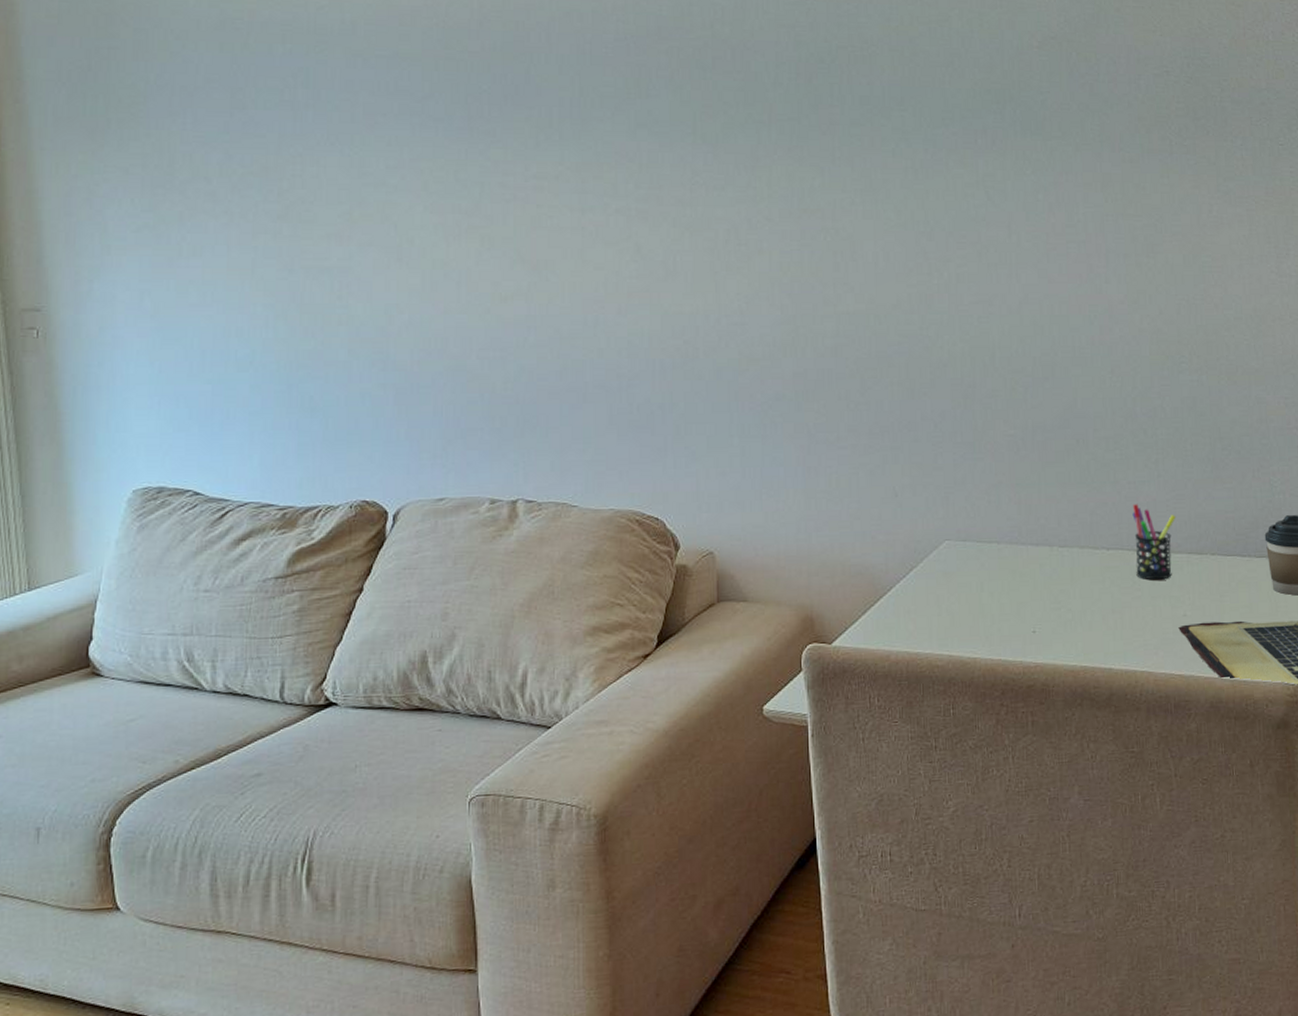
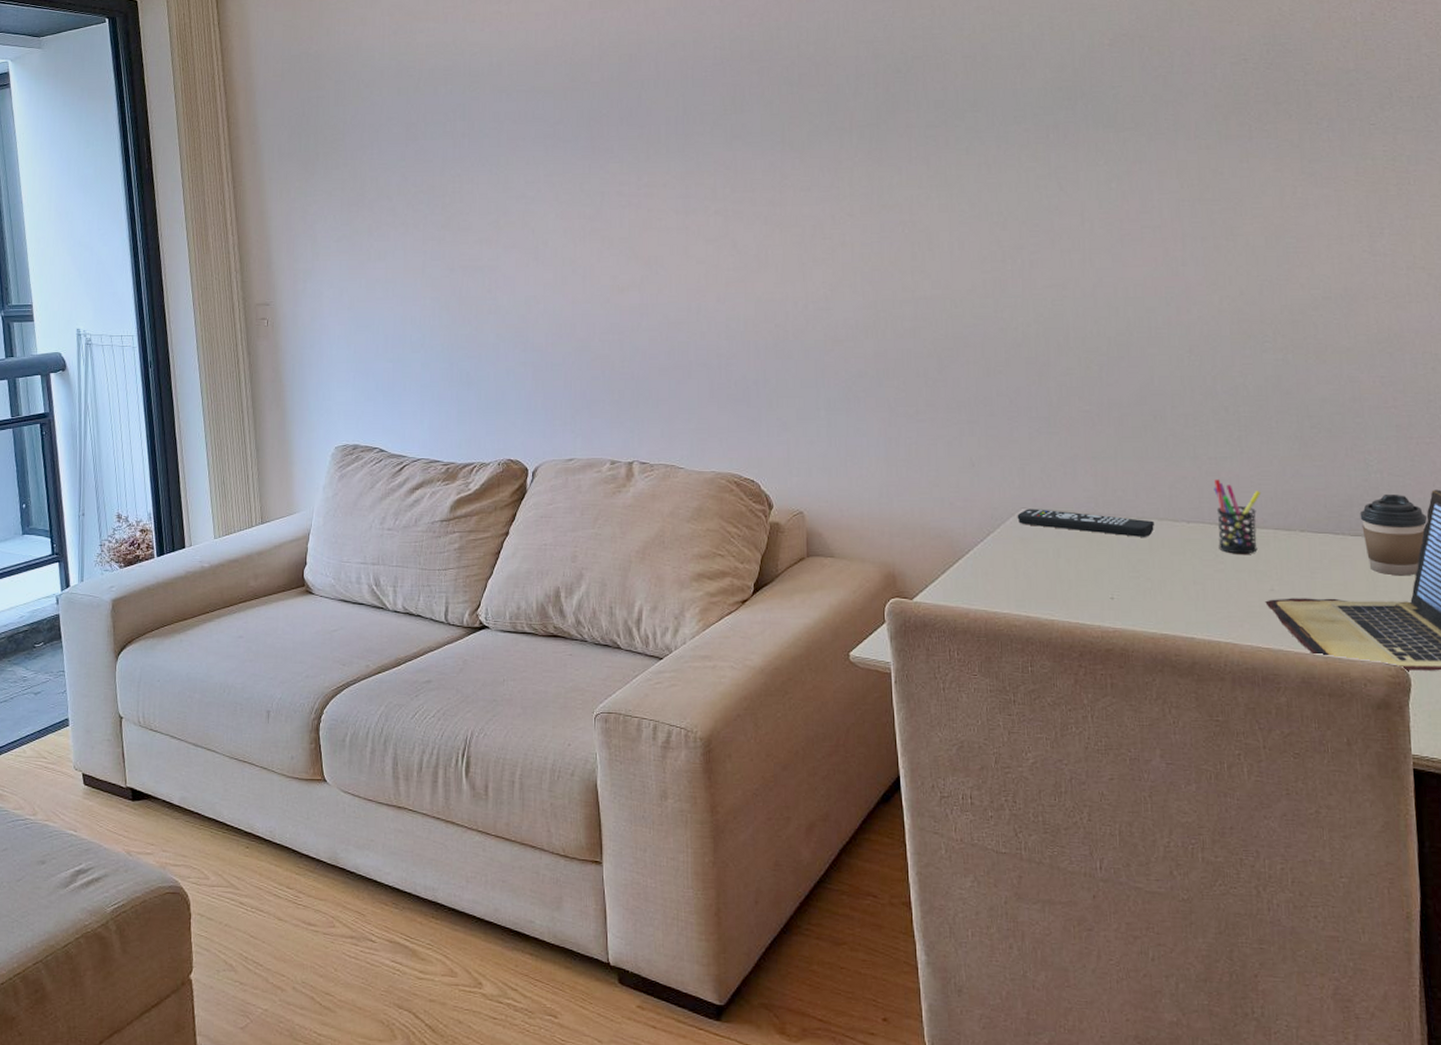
remote control: none [940,540,1076,567] -> present [1017,509,1154,537]

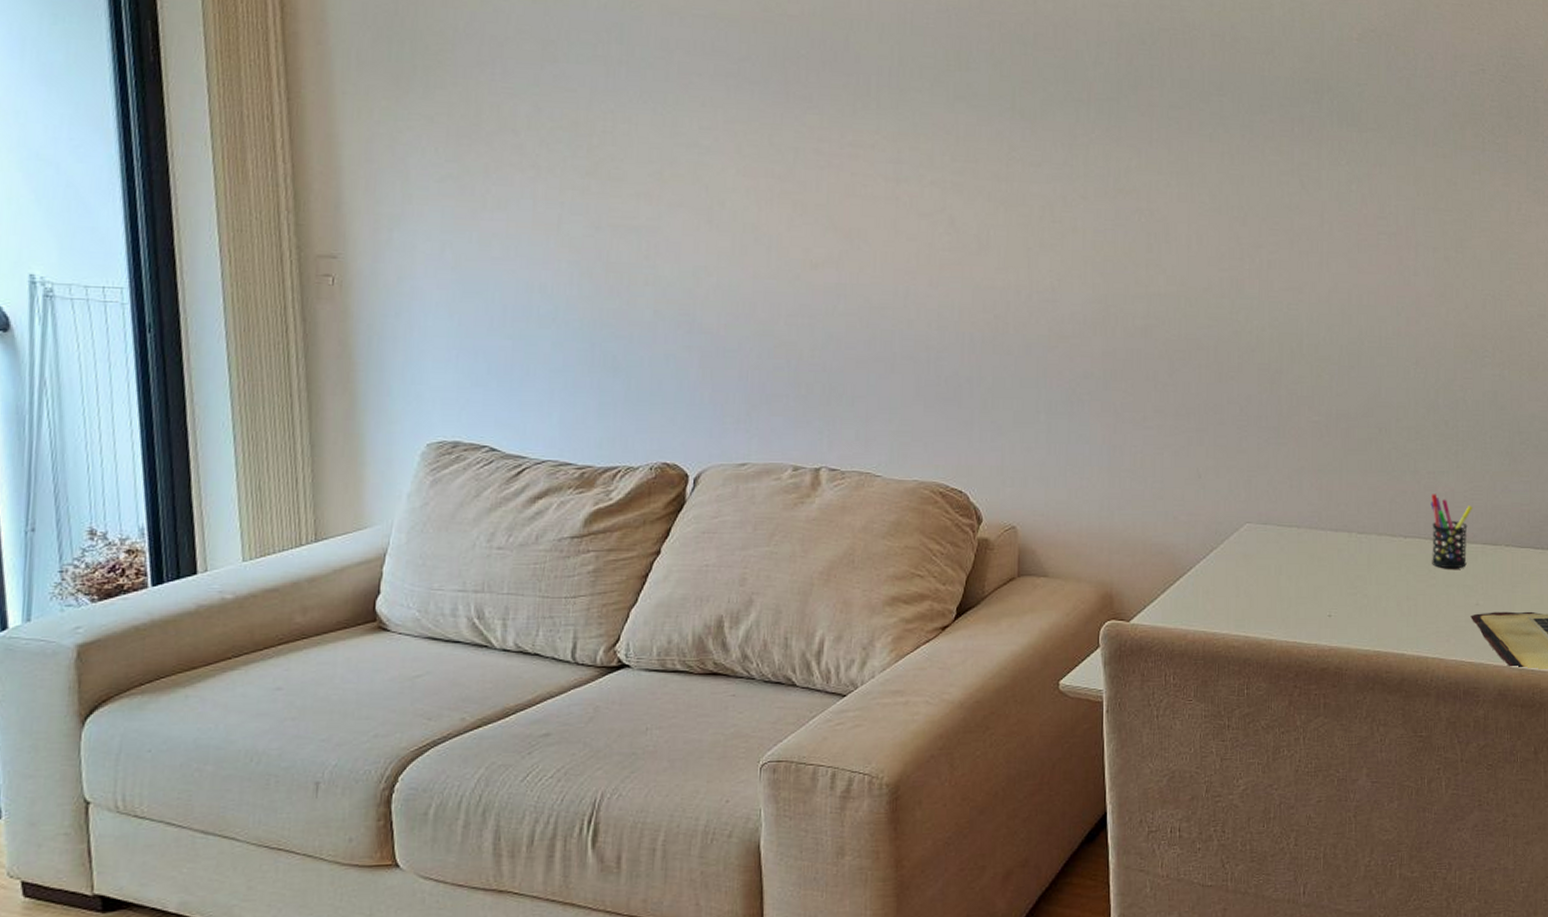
remote control: present [1017,509,1154,537] -> none [1241,523,1373,552]

